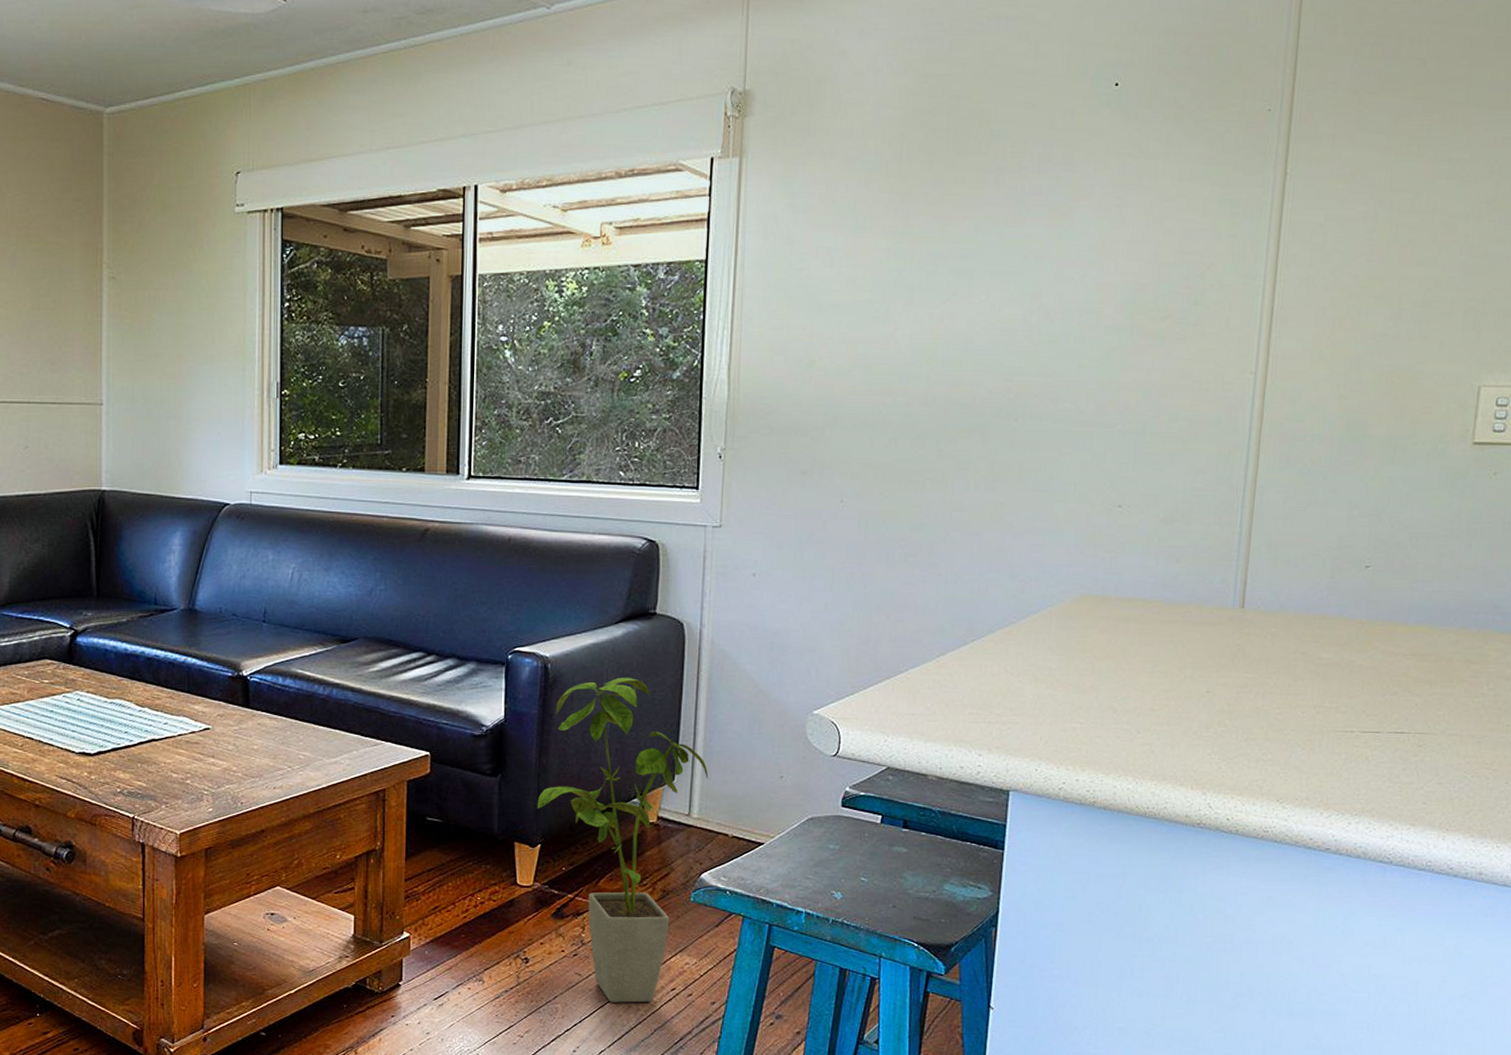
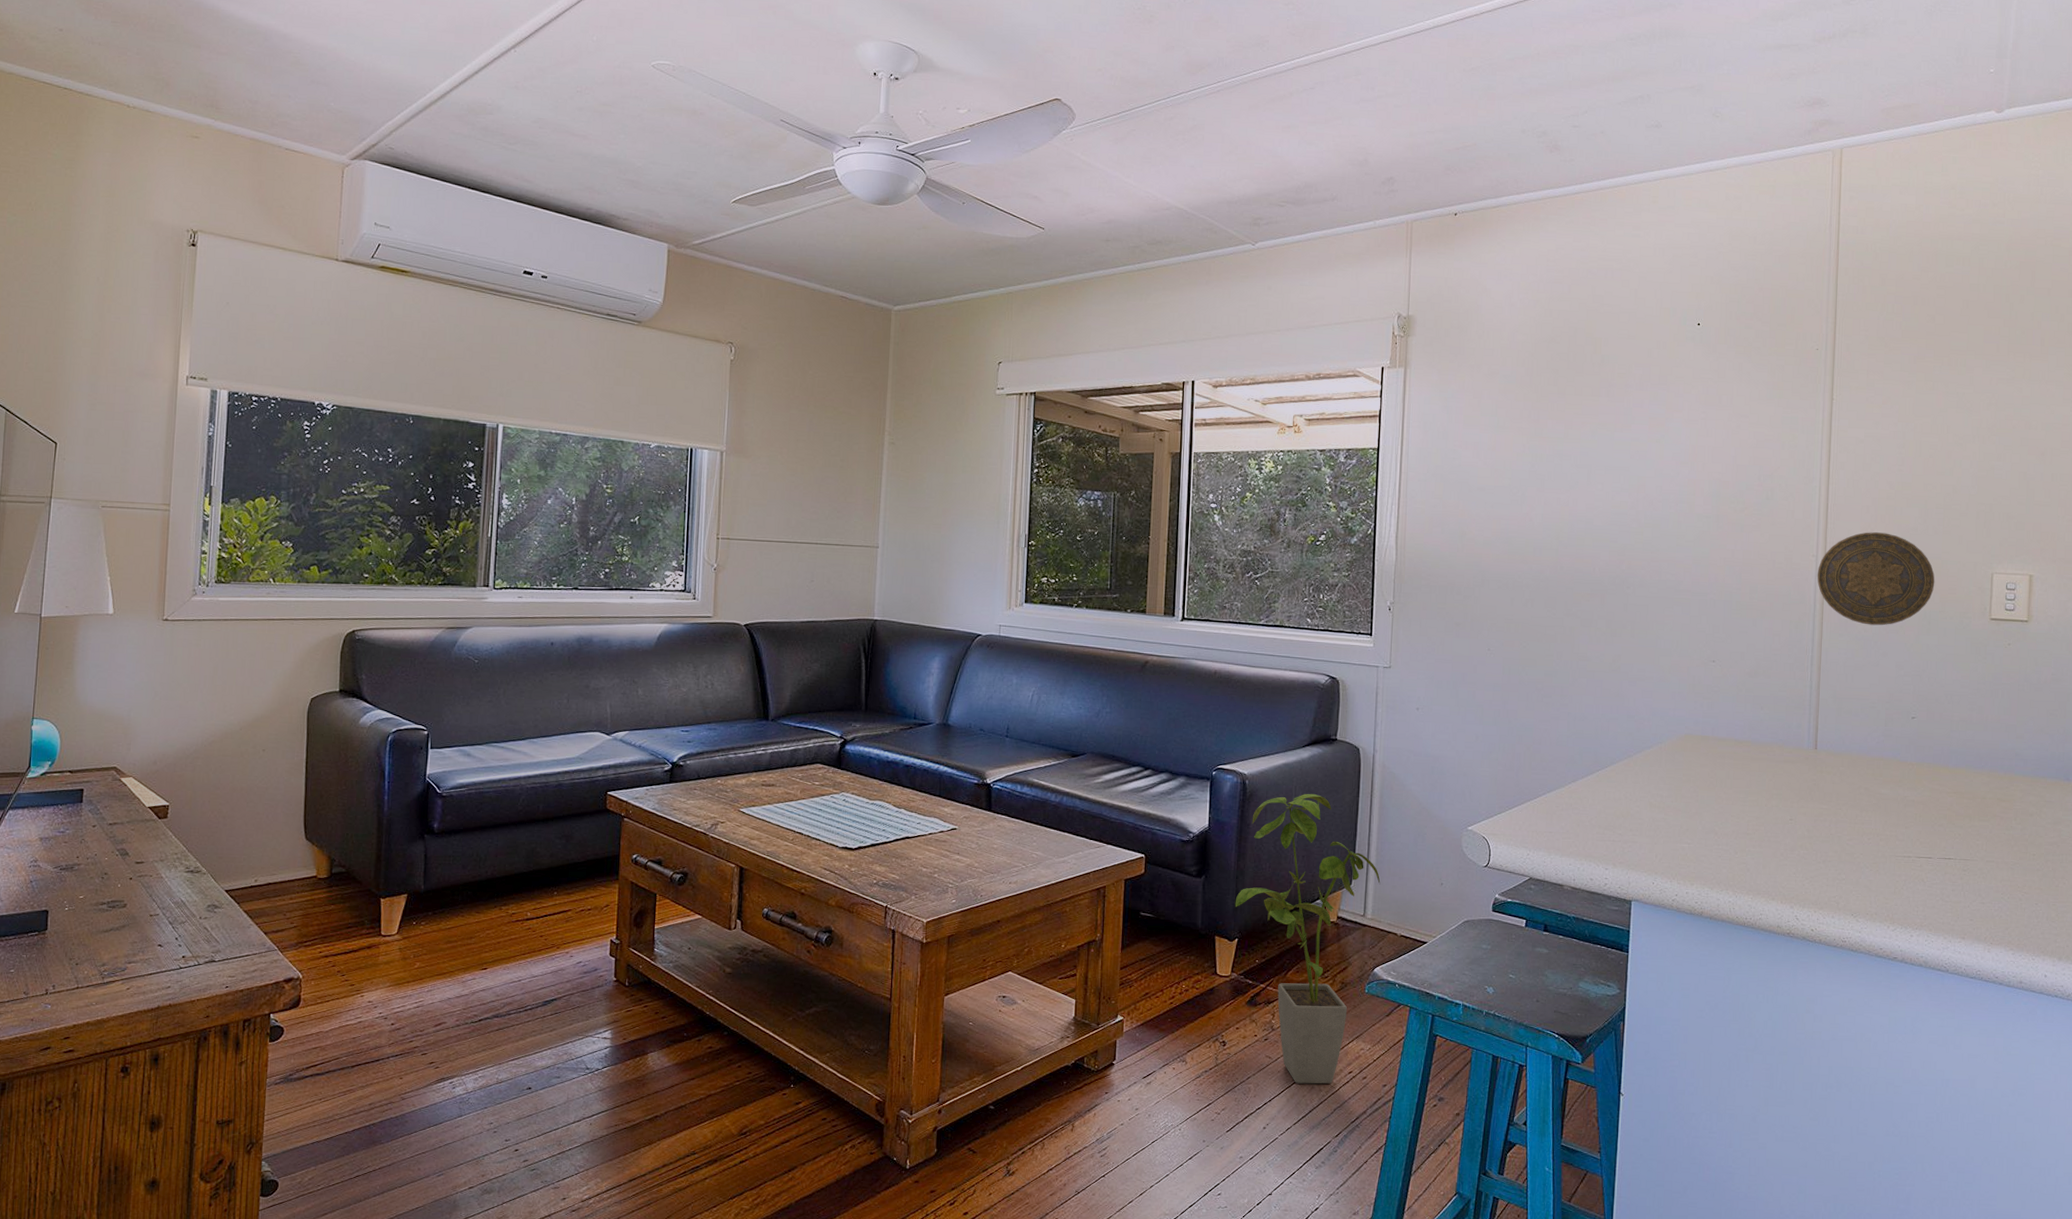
decorative plate: none [1254,340,1406,456] -> present [1817,532,1935,626]

